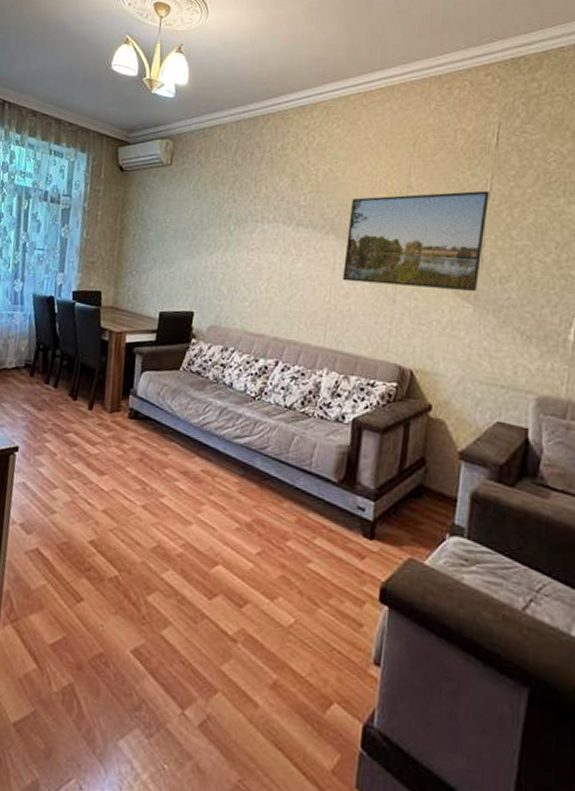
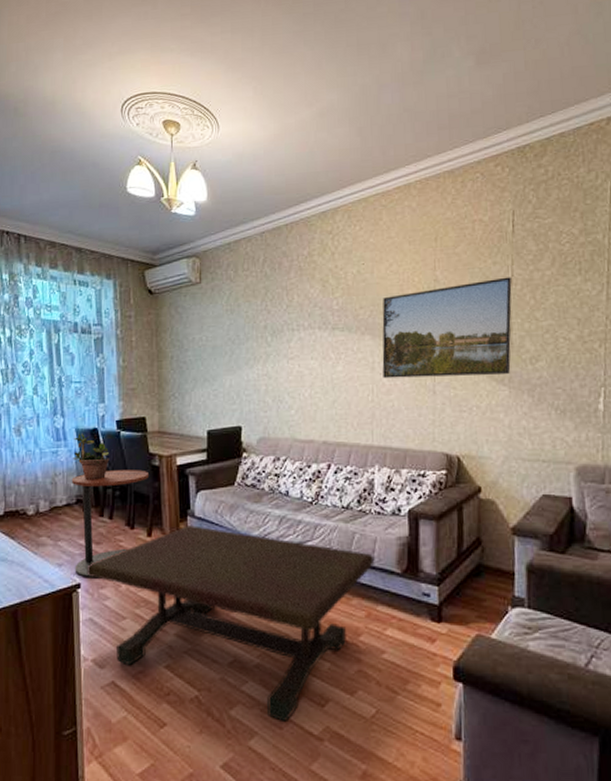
side table: none [14,339,98,442] -> present [71,470,150,577]
coffee table: none [25,404,311,616] -> present [86,525,373,721]
potted plant: none [27,300,62,348] -> present [73,434,110,481]

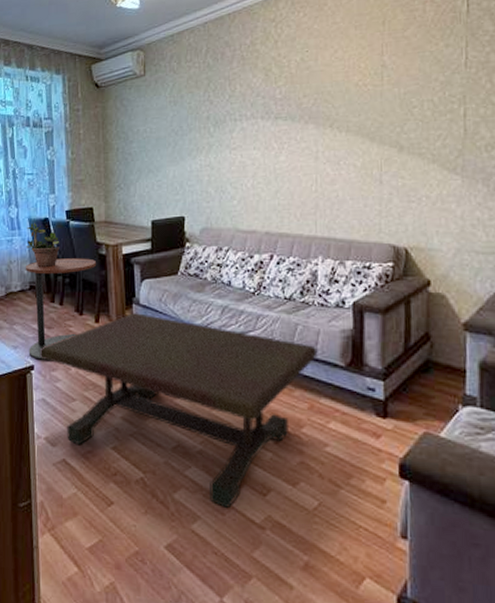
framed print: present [382,277,512,379] -> none [326,59,466,168]

